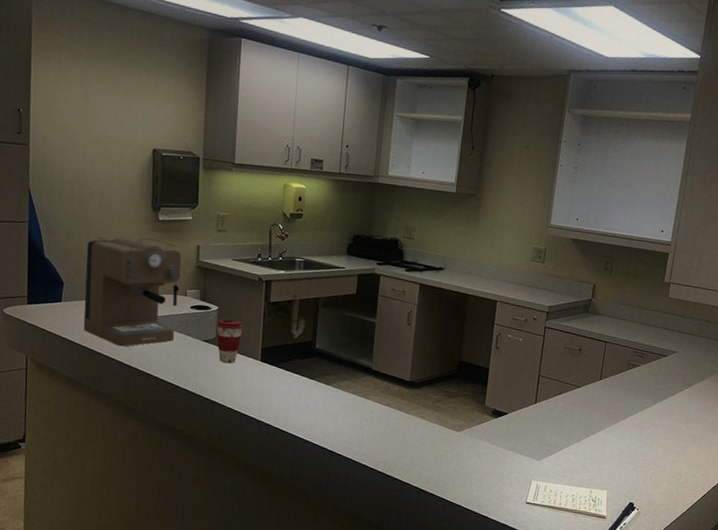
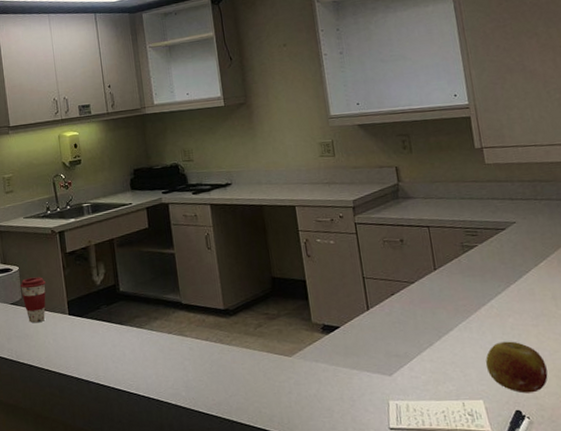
fruit: none [617,447,664,491] -> present [485,341,548,394]

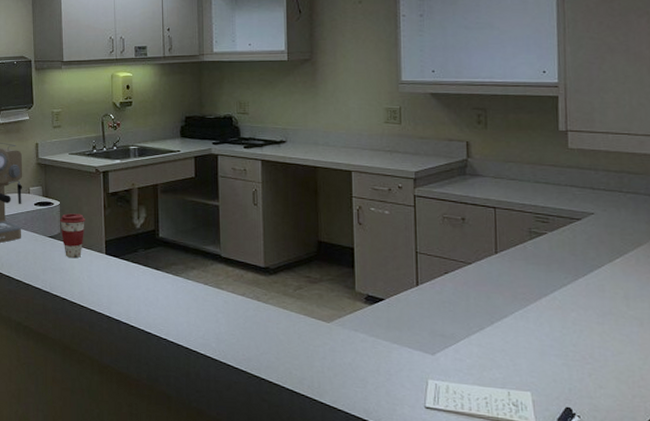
fruit: present [485,341,548,394] -> none [539,335,607,392]

